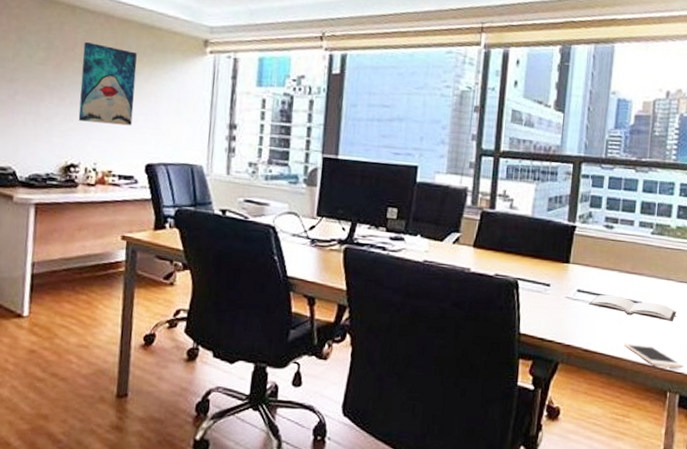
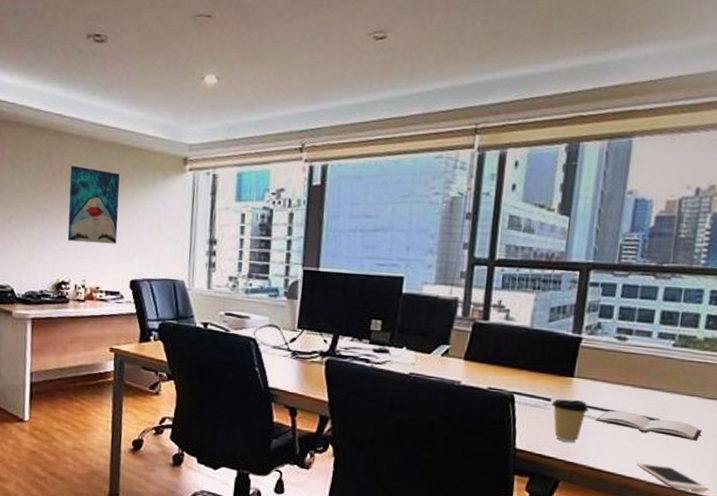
coffee cup: none [551,284,583,326] -> present [552,399,589,443]

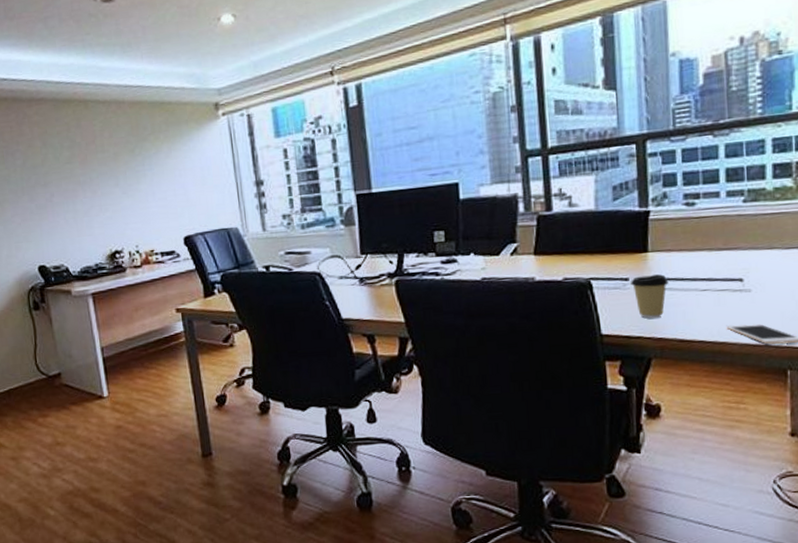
wall art: present [67,165,120,244] -> none [102,131,163,209]
book: present [595,410,702,441] -> none [677,276,788,296]

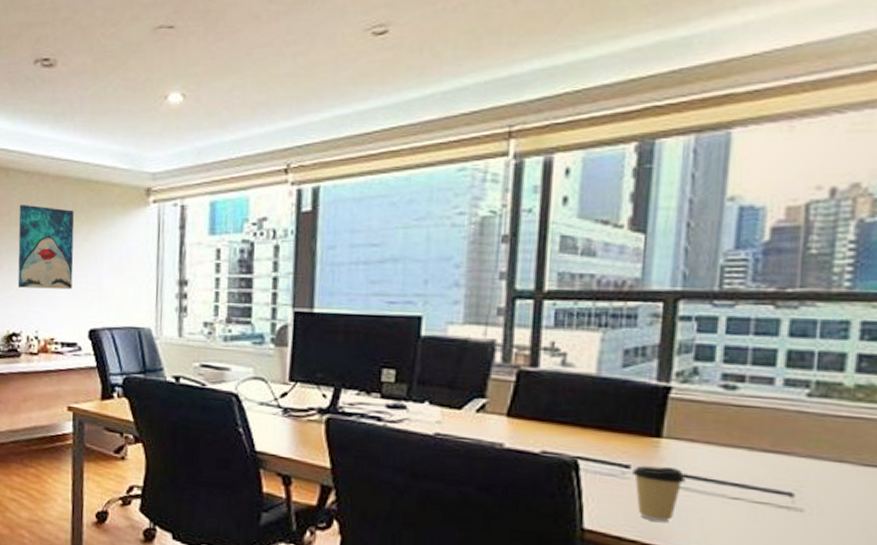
wall art: none [102,131,163,209] -> present [17,204,75,290]

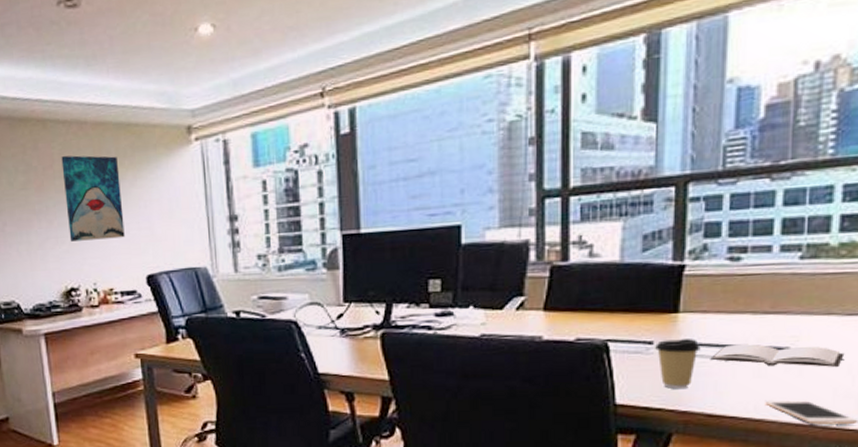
book: none [696,481,860,522] -> present [710,343,845,367]

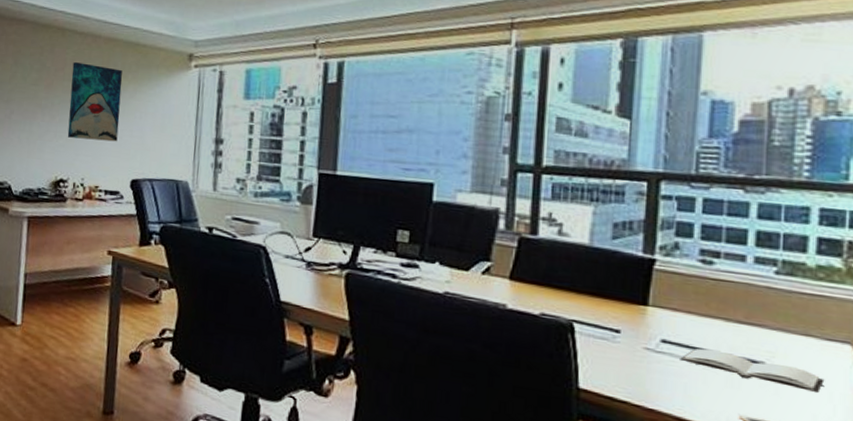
coffee cup: present [655,339,701,389] -> none [622,331,670,385]

